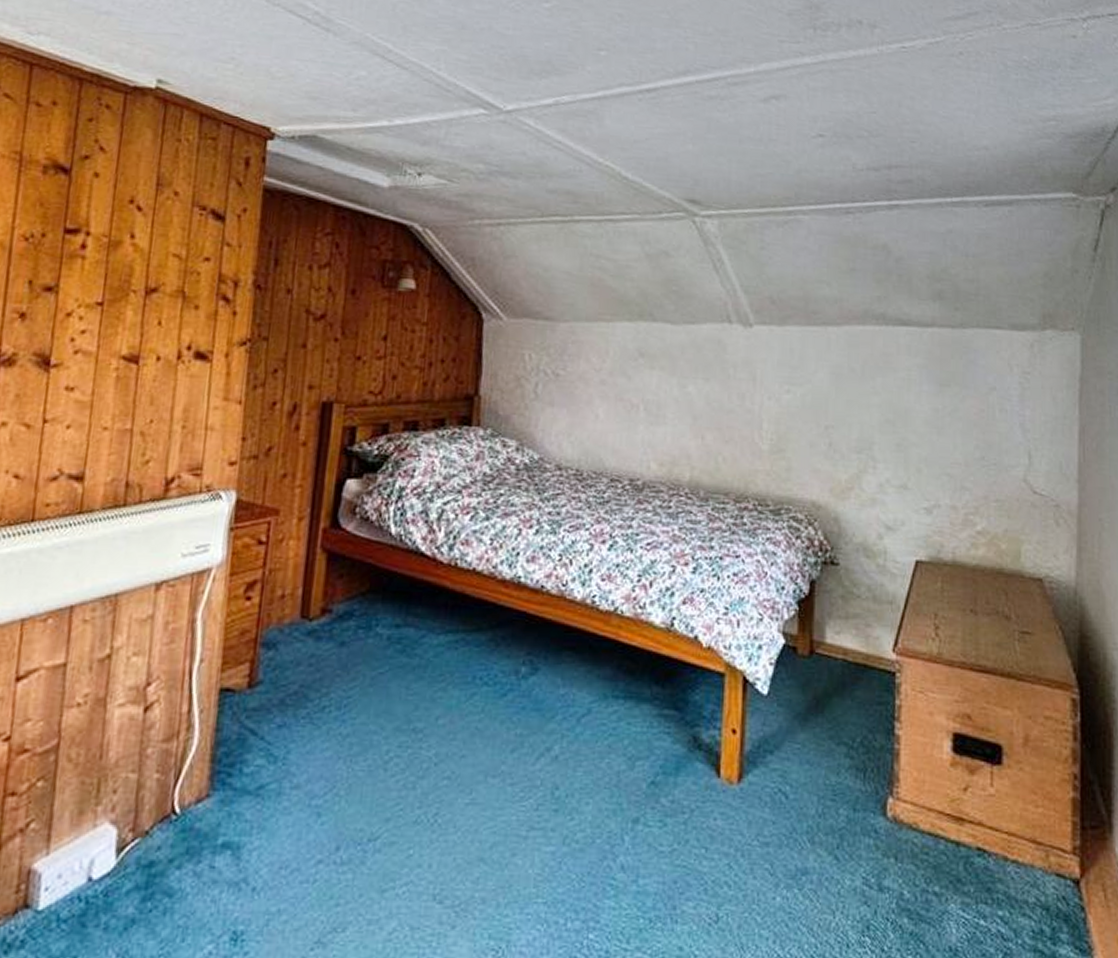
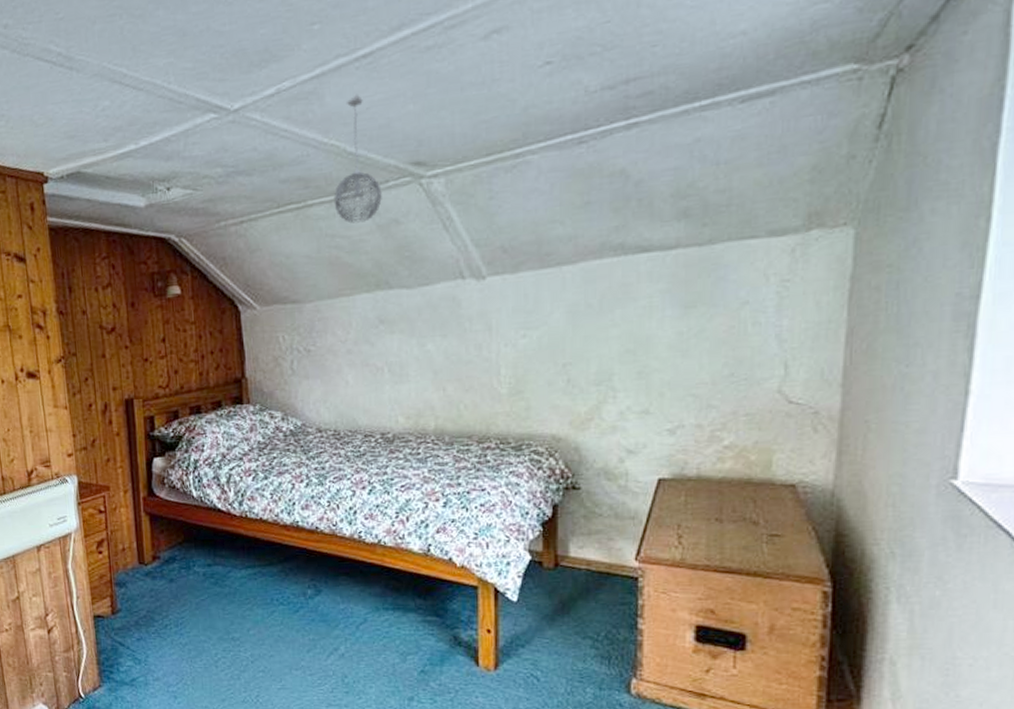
pendant light: none [602,123,654,248] -> present [333,94,382,224]

